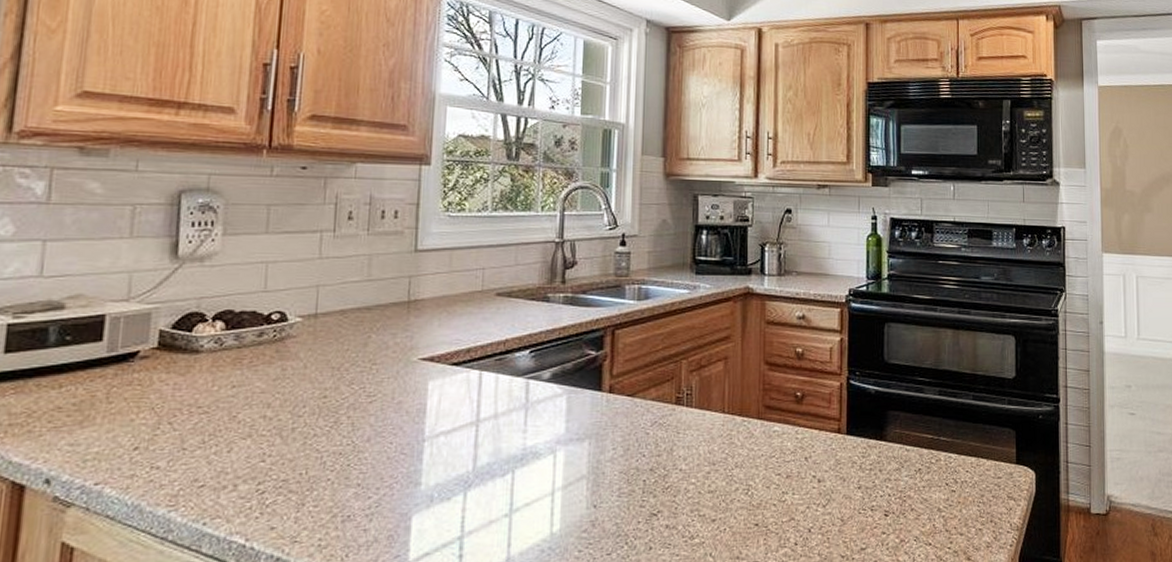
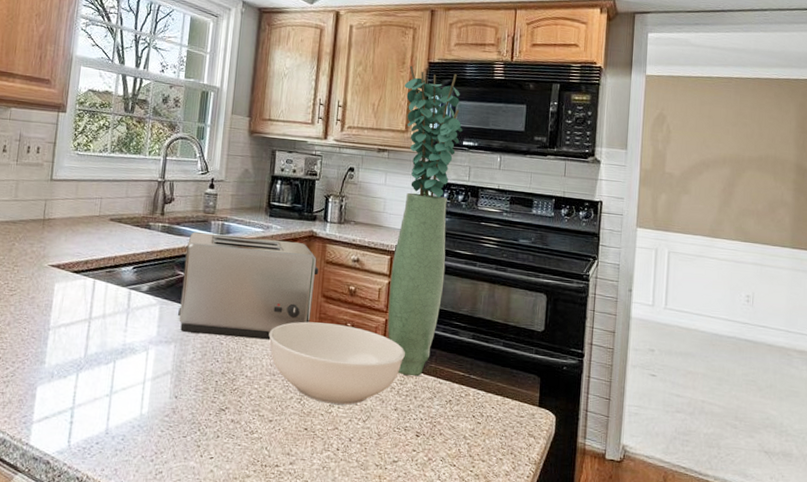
toaster: none [591,301,758,425] -> present [178,232,319,340]
bowl: none [704,395,865,490] -> present [268,321,405,405]
vase: none [841,87,911,446] -> present [387,65,463,377]

